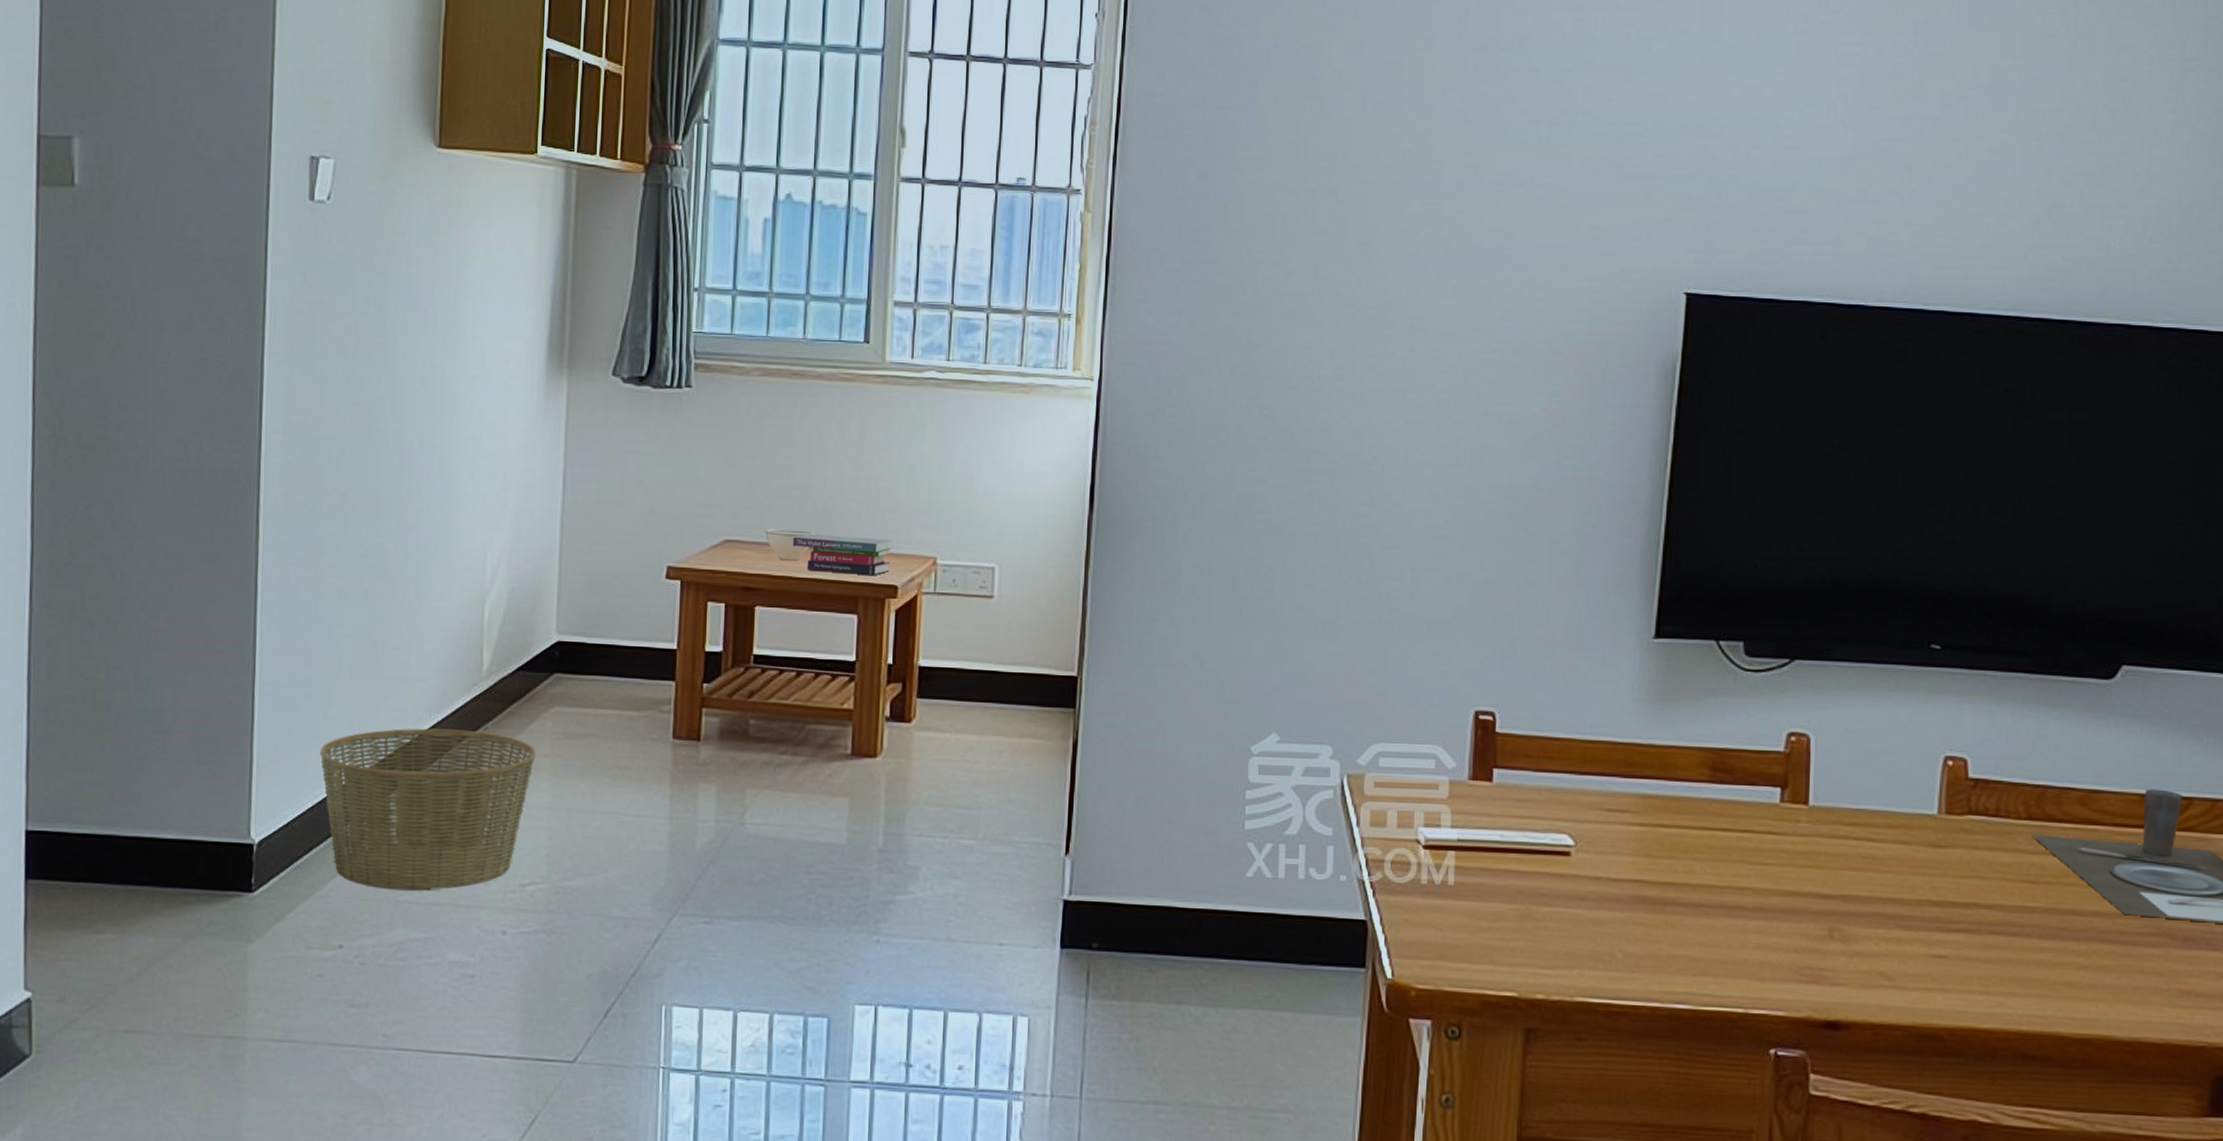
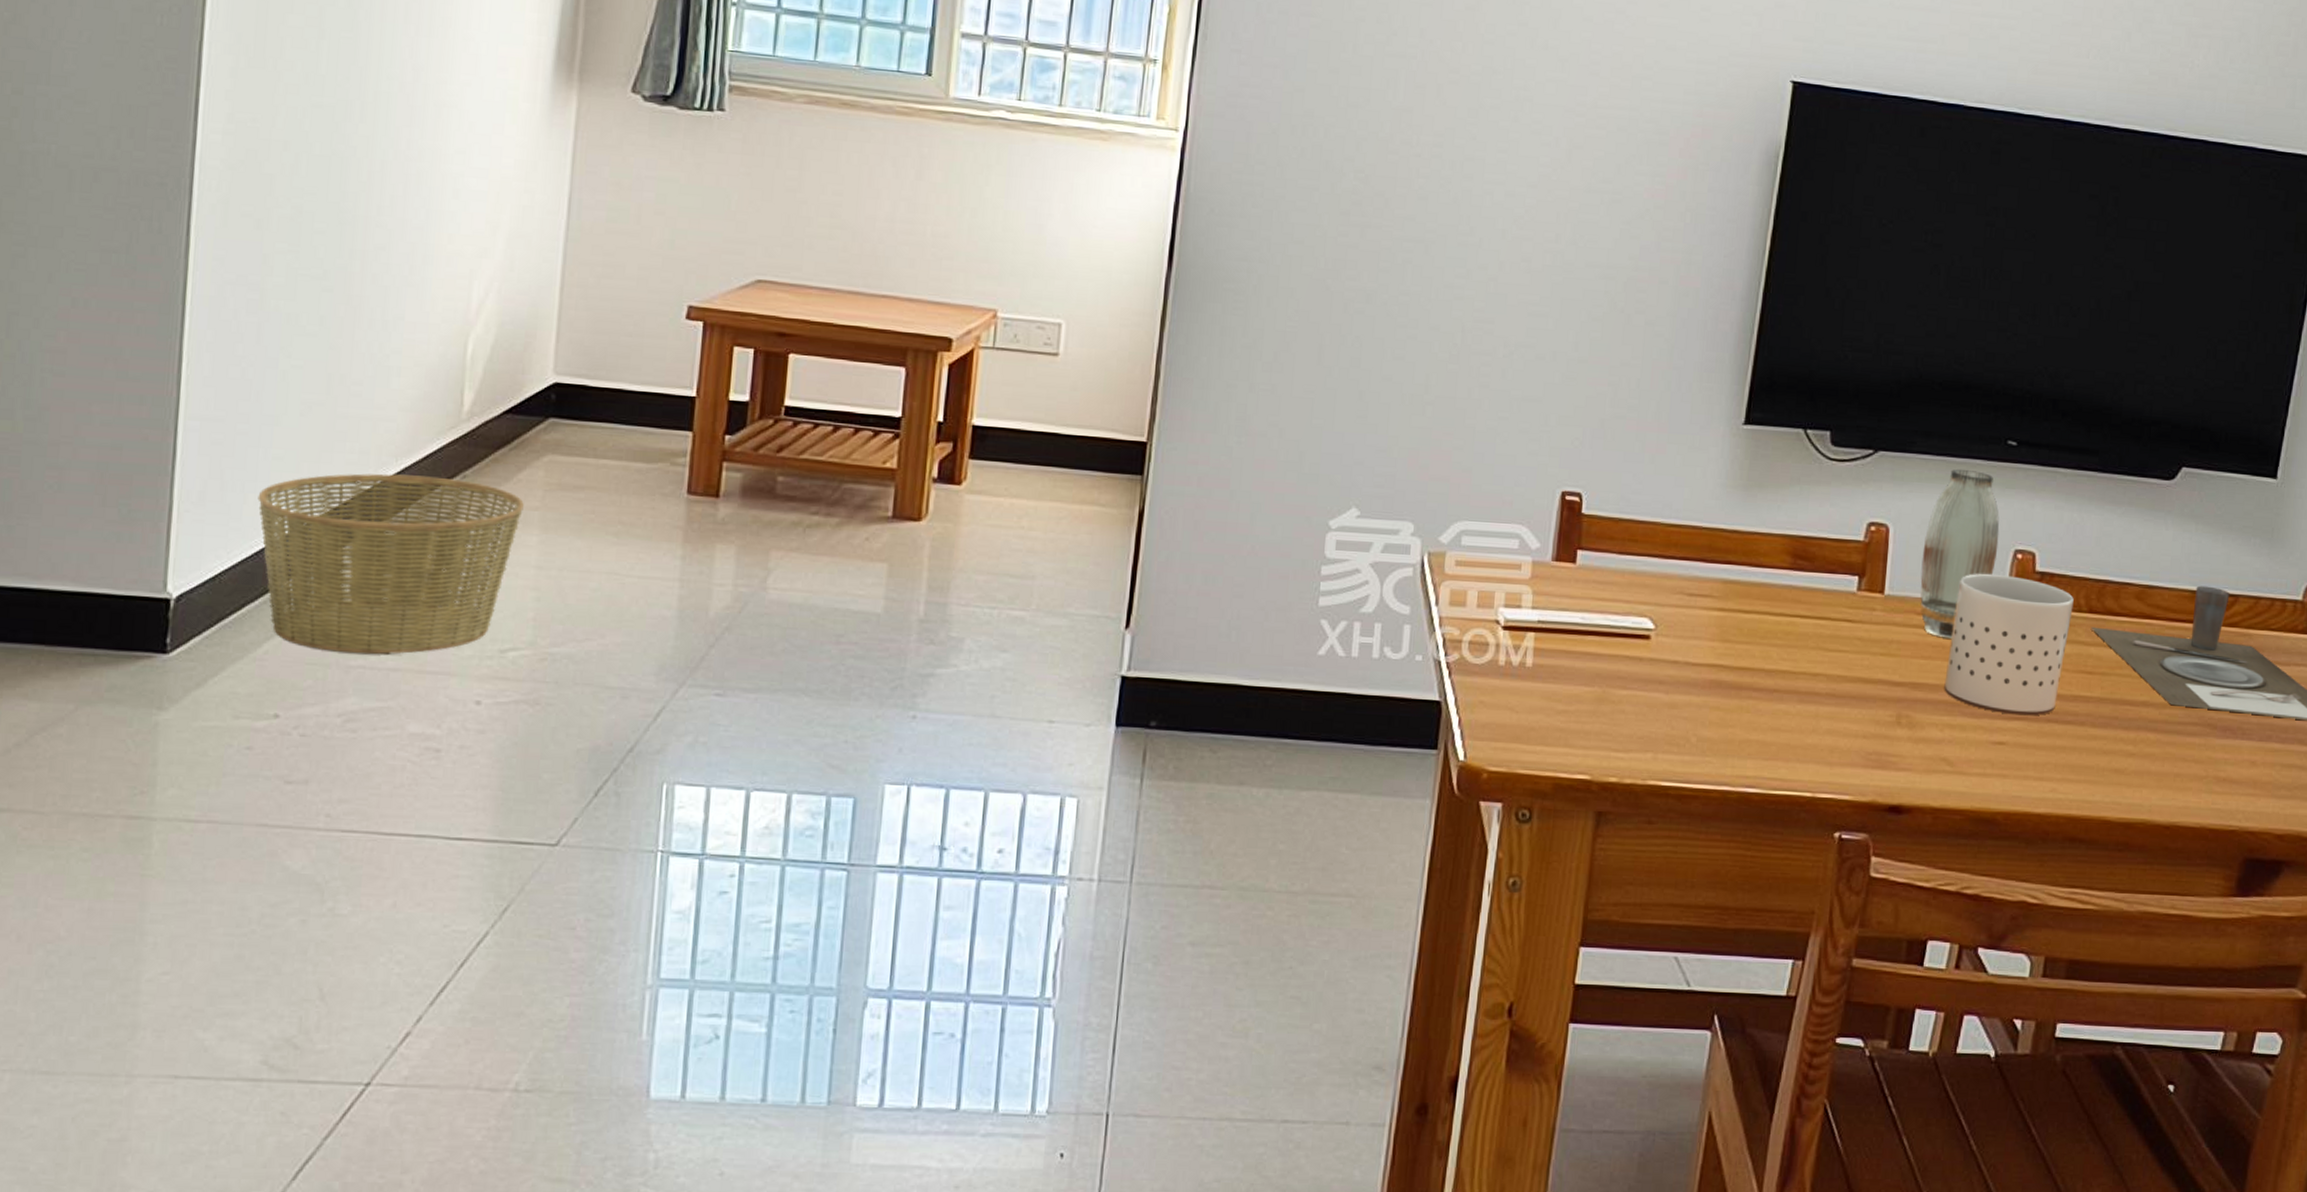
bowl: present [765,528,815,561] -> none [803,270,862,307]
books: present [792,533,892,576] -> none [834,277,949,327]
vase: none [1846,676,1927,849] -> present [1920,469,2000,639]
mug: none [1877,781,2011,928] -> present [1944,573,2074,716]

